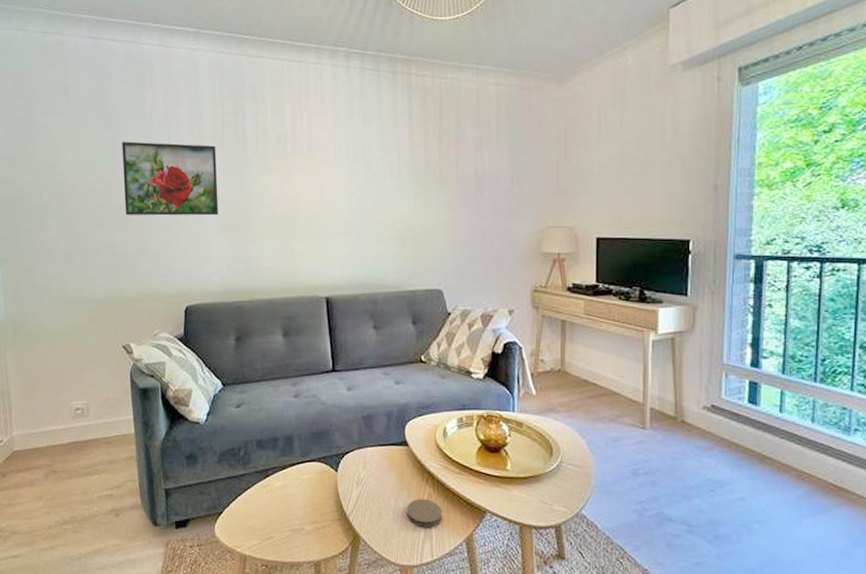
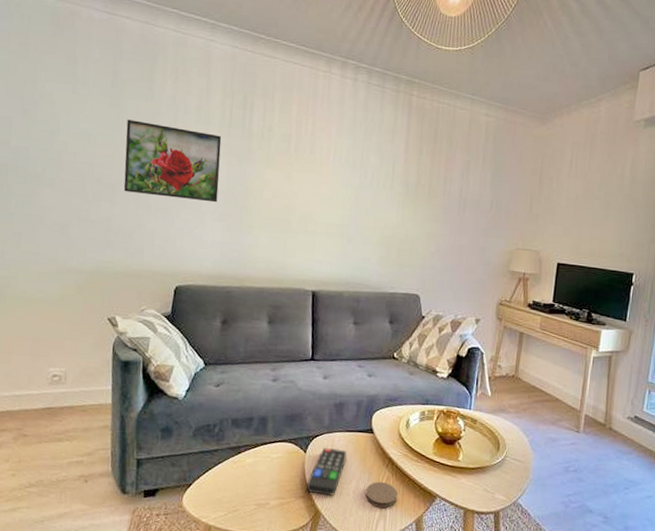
remote control: none [342,464,382,517] -> present [307,447,347,496]

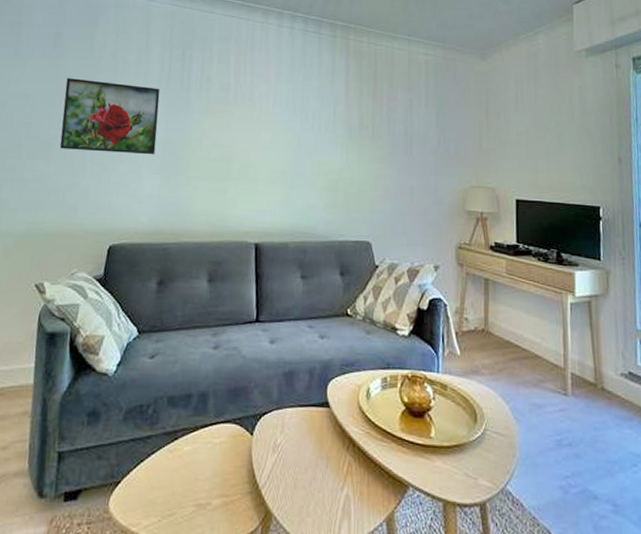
remote control: present [307,447,347,496] -> none [255,427,300,490]
coaster: present [365,481,398,508] -> none [324,468,362,503]

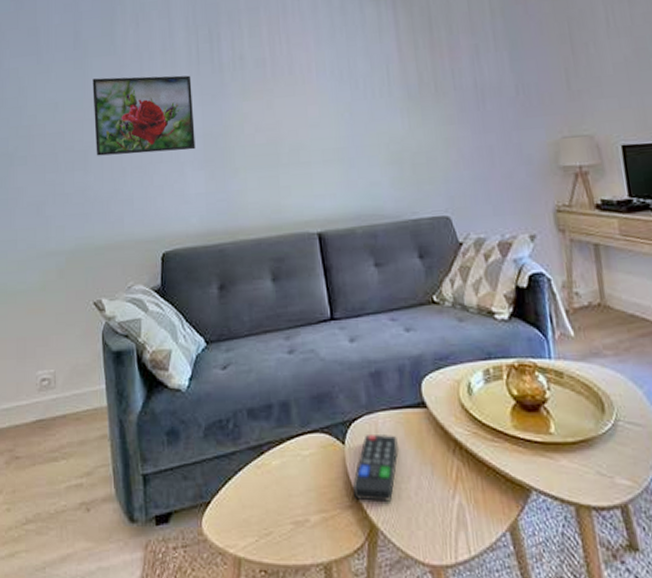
remote control: none [255,427,300,490] -> present [353,433,398,501]

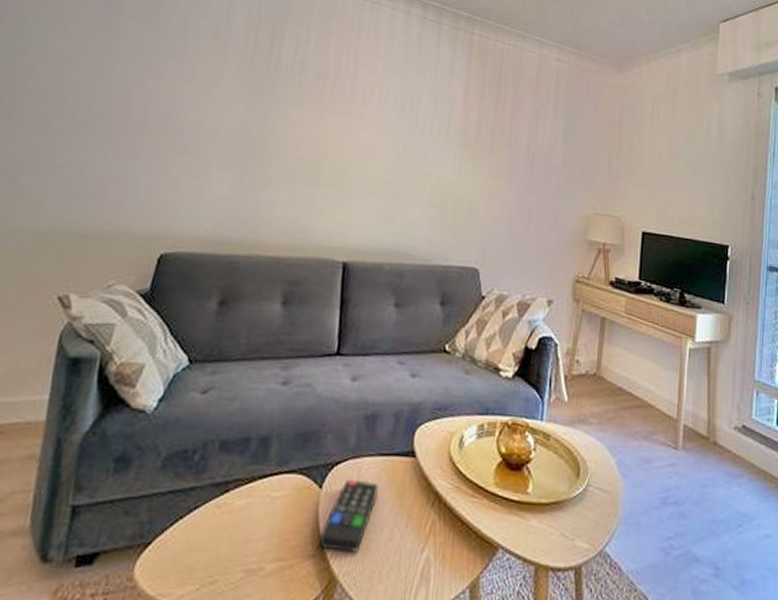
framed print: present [92,75,196,156] -> none [105,43,241,148]

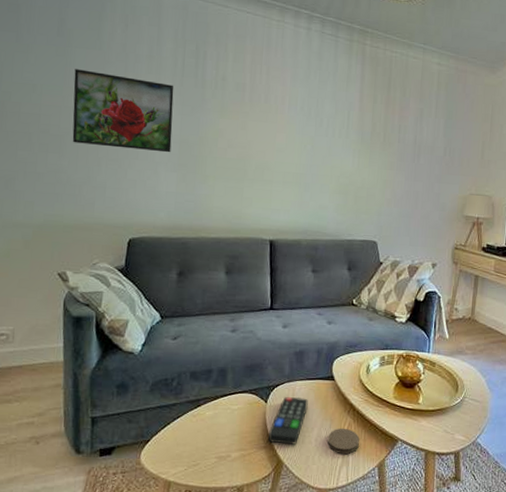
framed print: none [105,43,241,148] -> present [72,69,174,153]
coaster: none [401,527,446,567] -> present [327,428,360,454]

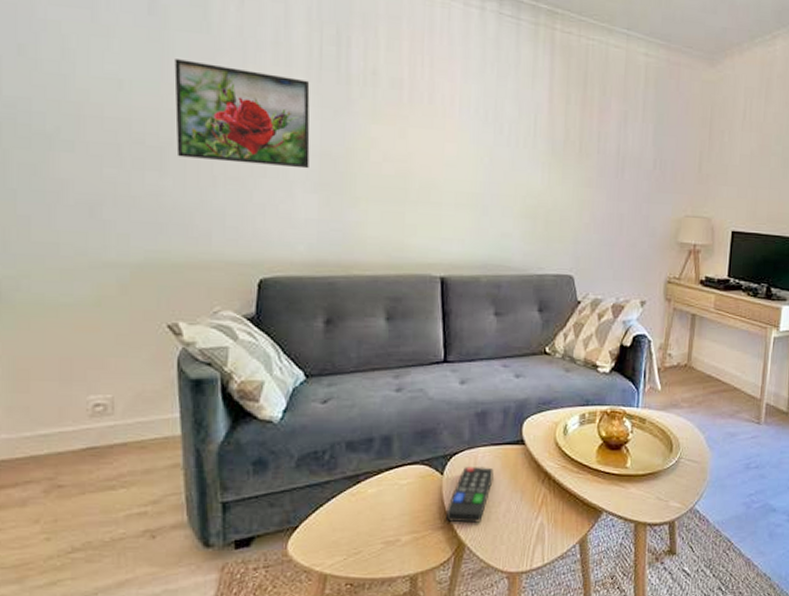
coaster: present [327,428,360,454] -> none [518,500,557,530]

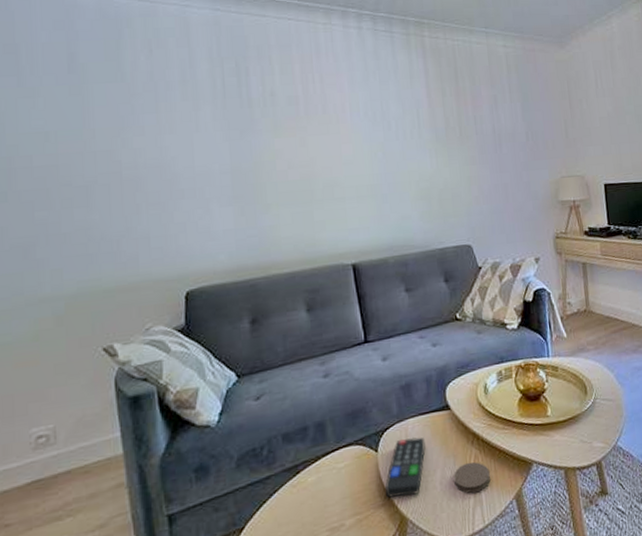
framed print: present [174,59,310,169] -> none [94,107,223,192]
coaster: none [518,500,557,530] -> present [454,461,490,493]

